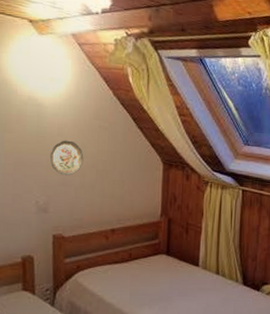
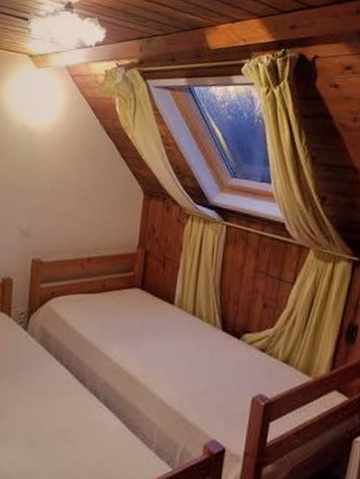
decorative plate: present [49,140,84,176] -> none [35,167,67,202]

